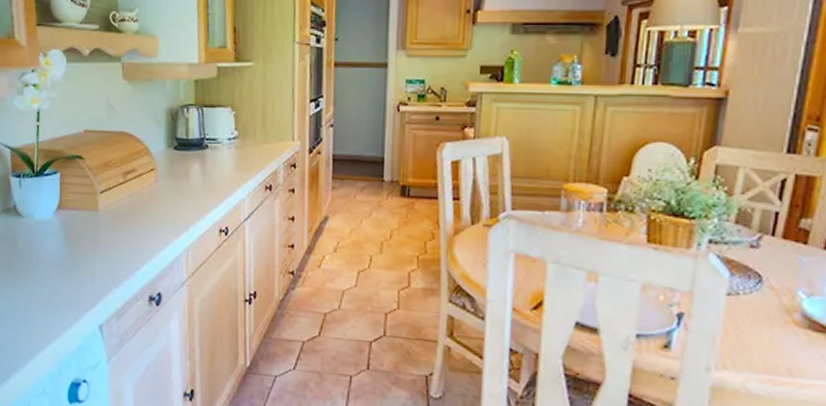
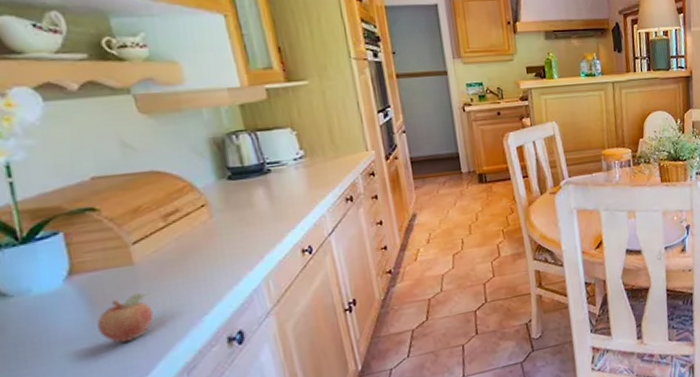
fruit: none [67,235,103,276] -> present [97,292,154,343]

